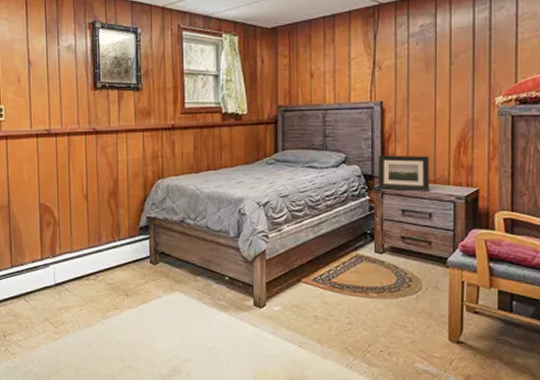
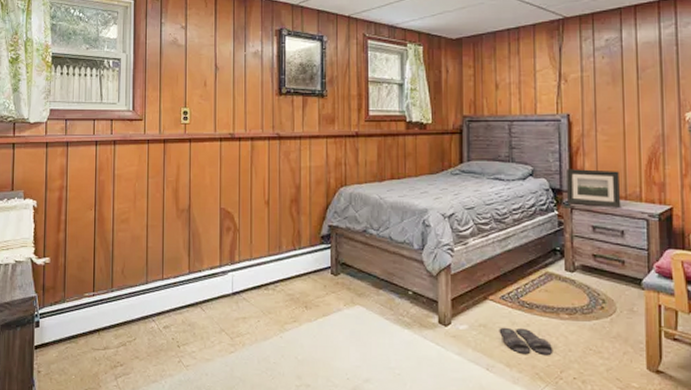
slippers: none [311,307,362,332] -> present [499,327,553,356]

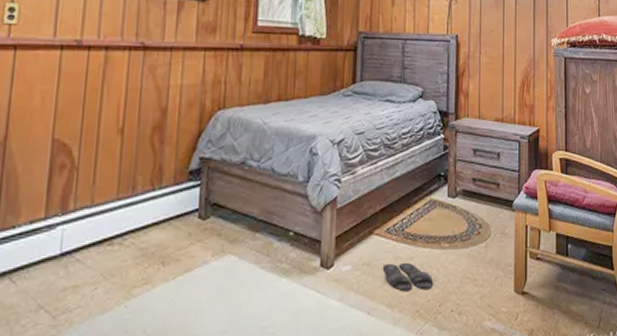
picture frame: present [567,169,621,208] -> none [453,91,499,130]

